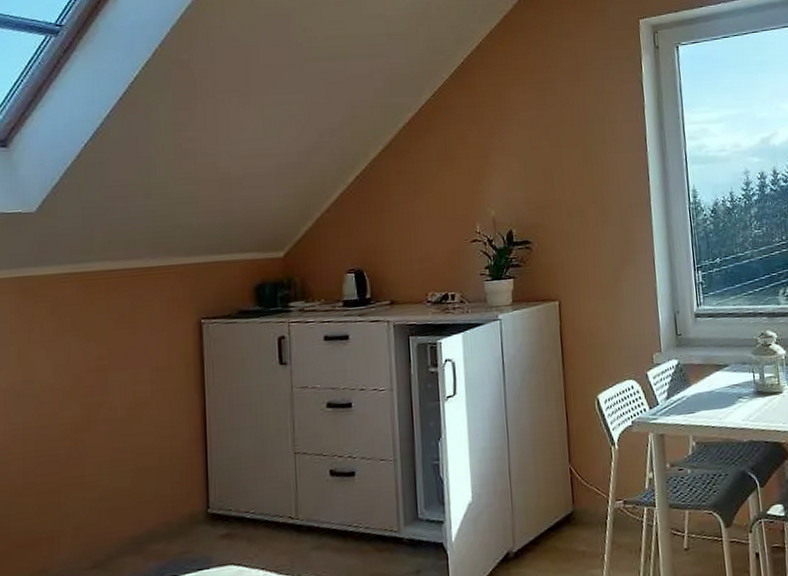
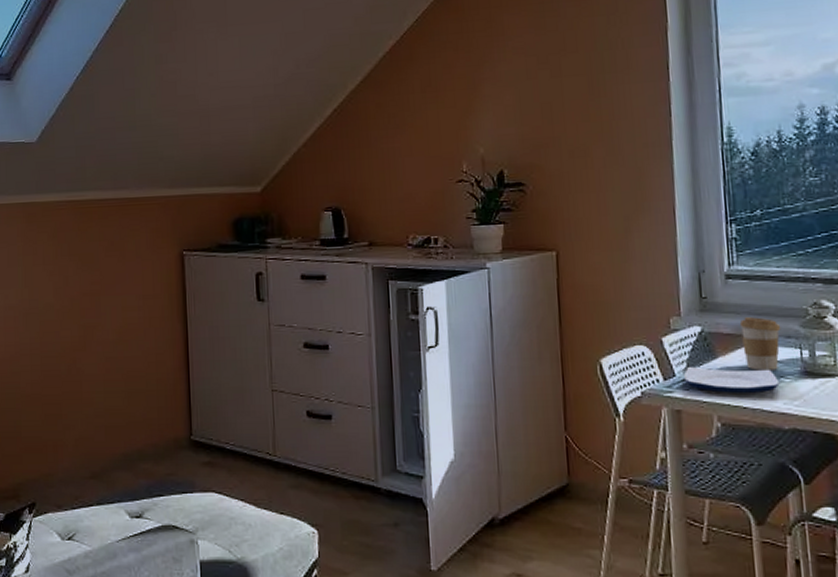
plate: none [665,391,739,416] -> present [683,367,780,394]
coffee cup: none [707,348,739,394] -> present [739,317,781,371]

